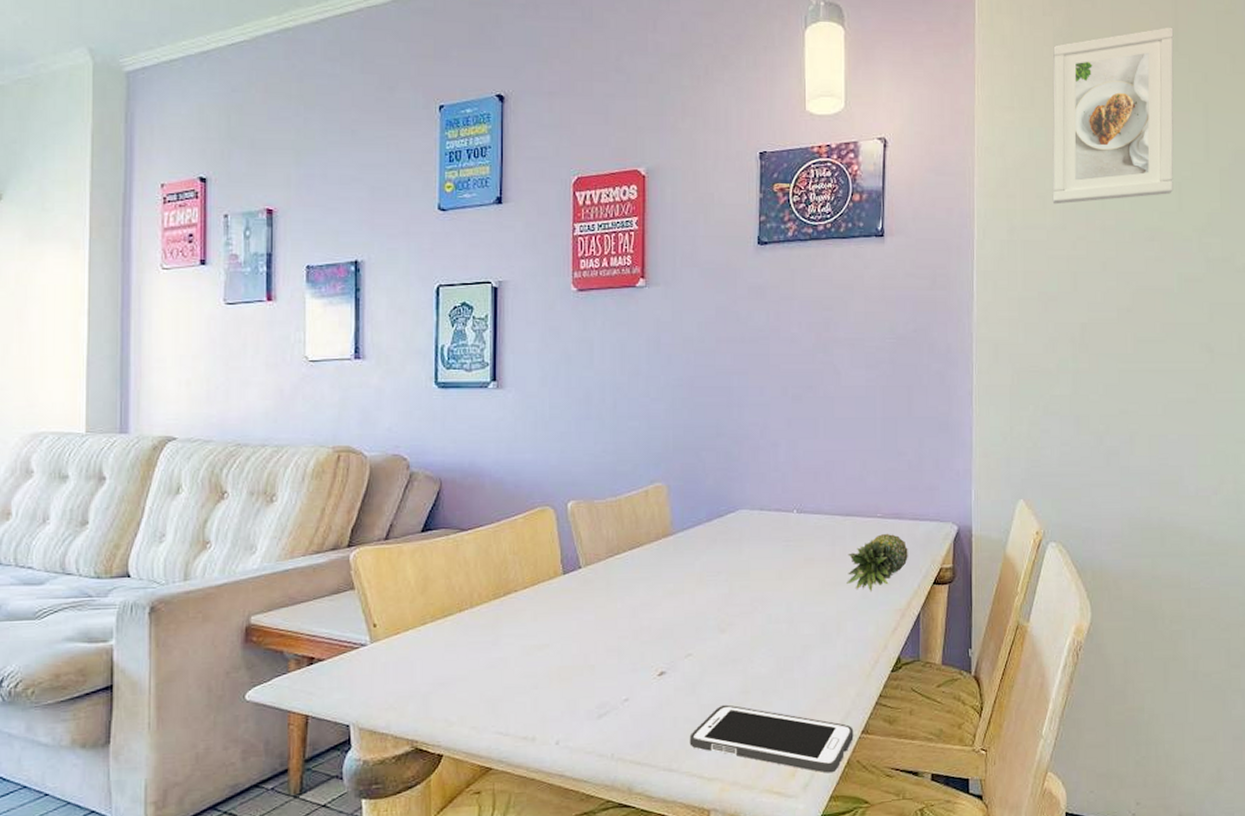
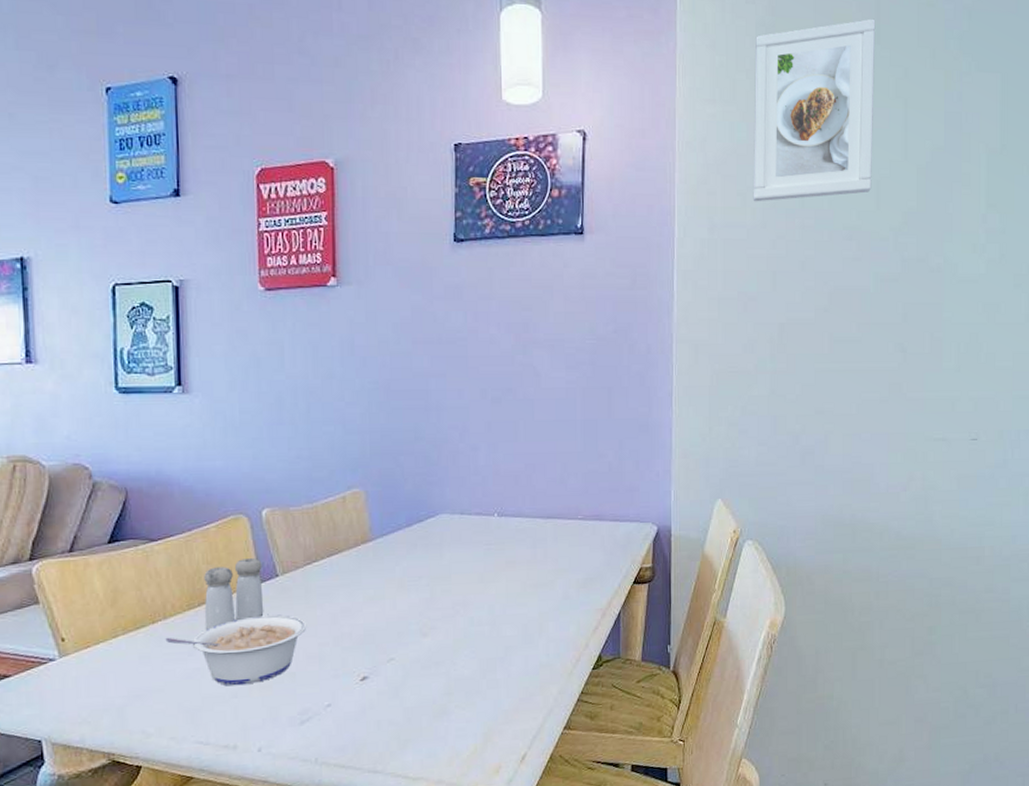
legume: none [471,606,608,677] -> present [165,614,307,686]
salt and pepper shaker: none [509,550,566,620] -> present [204,558,264,630]
cell phone: present [689,704,854,773] -> none [393,706,556,769]
fruit: present [847,533,908,592] -> none [548,534,609,593]

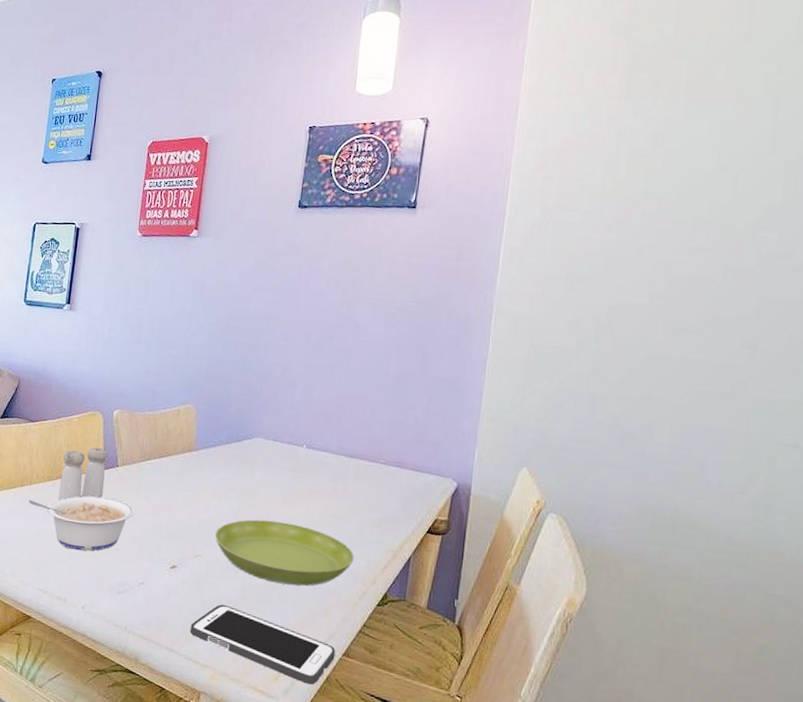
cell phone: none [393,706,556,769] -> present [190,604,336,685]
saucer: none [407,602,563,670] -> present [214,519,354,586]
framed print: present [753,18,876,202] -> none [591,17,748,189]

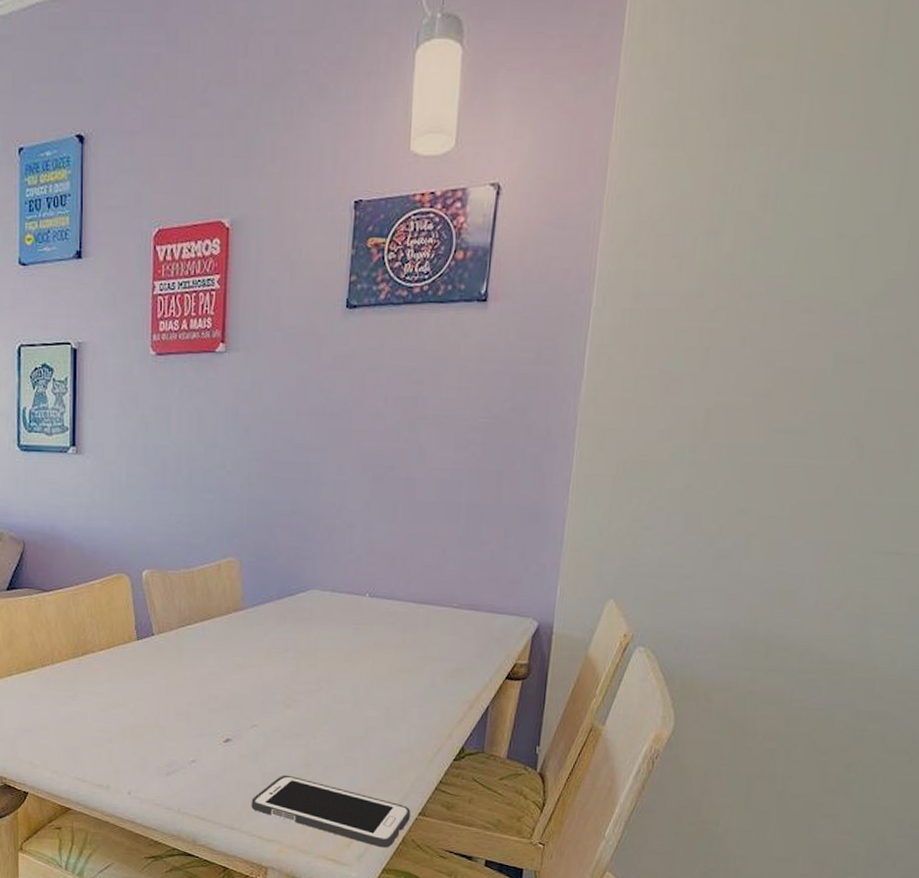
legume: present [28,495,135,551] -> none [52,670,178,733]
salt and pepper shaker: present [58,447,108,500] -> none [86,615,140,678]
saucer: present [214,519,354,586] -> none [271,680,427,748]

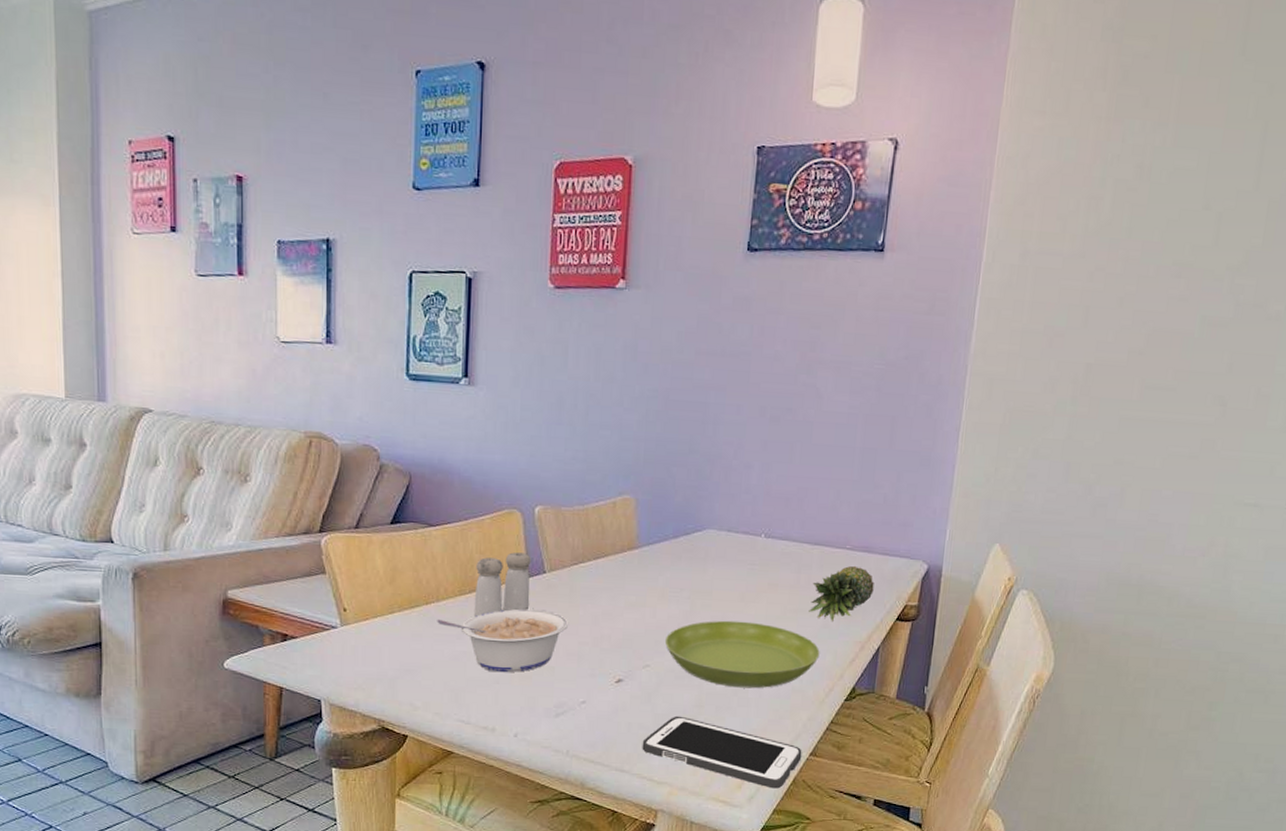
legume: none [52,670,178,733] -> present [437,608,569,673]
salt and pepper shaker: none [86,615,140,678] -> present [473,552,531,617]
saucer: none [271,680,427,748] -> present [664,620,820,689]
fruit: none [415,624,482,682] -> present [809,565,874,622]

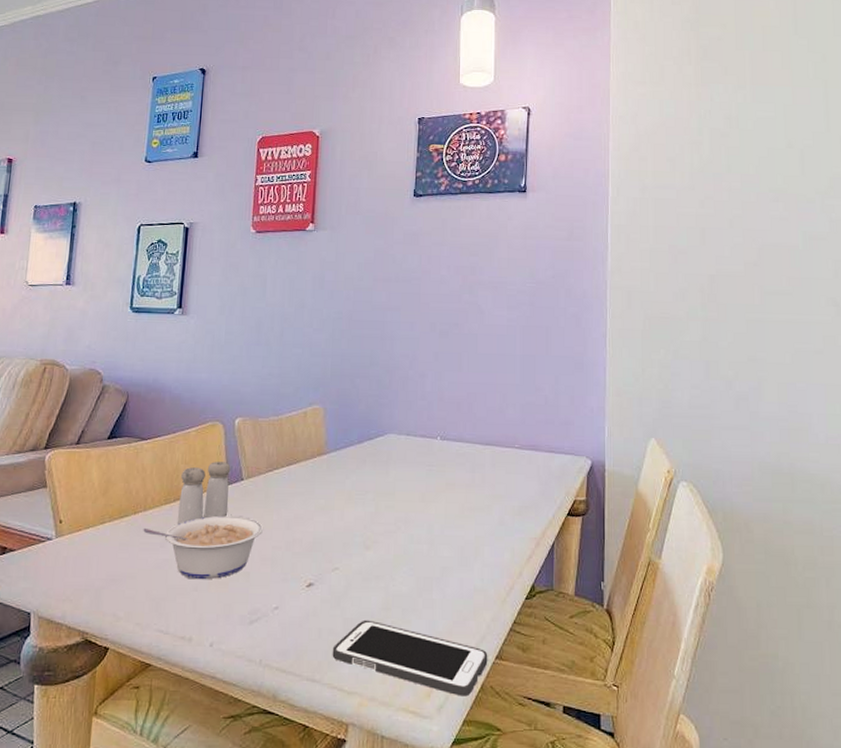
saucer: present [664,620,820,689] -> none [352,521,498,589]
fruit: present [809,565,874,622] -> none [485,463,544,520]

